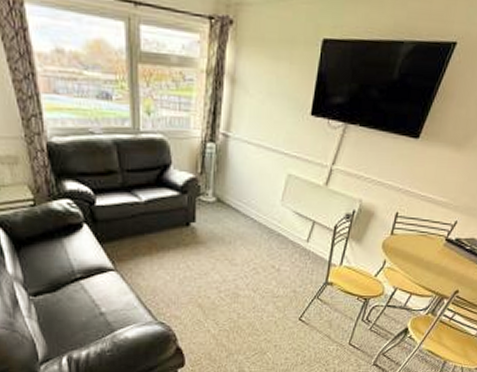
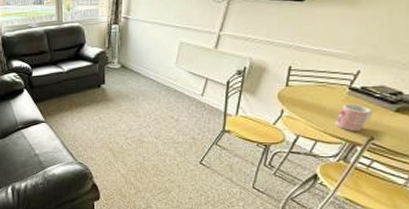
mug: none [429,255,462,285] -> present [335,103,373,132]

